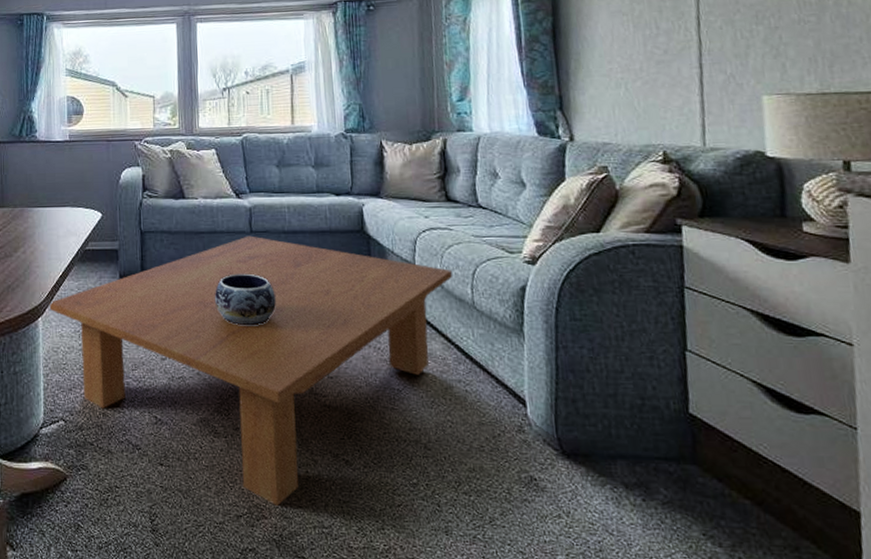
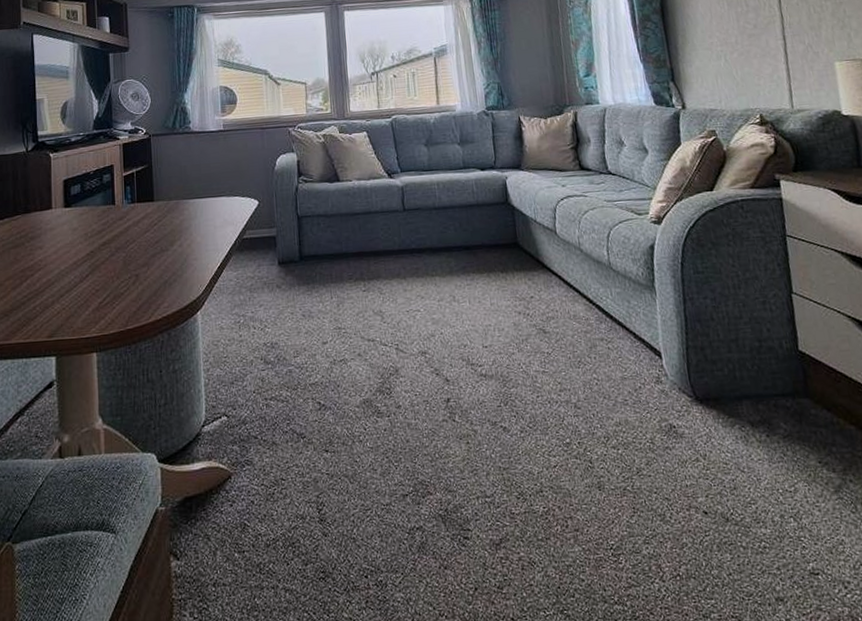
coffee table: present [49,235,453,506] -> none [208,213,590,480]
decorative bowl: present [214,273,276,326] -> none [371,251,431,303]

